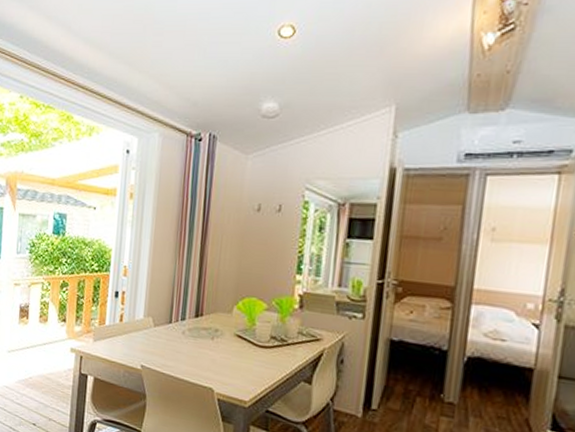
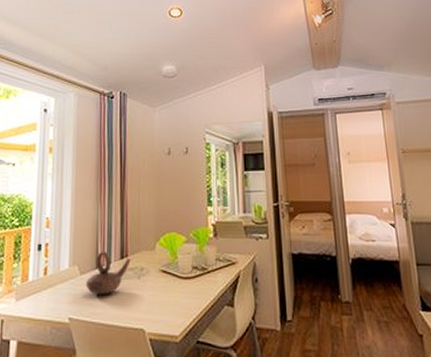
teapot: none [159,306,206,350] -> present [86,251,131,296]

